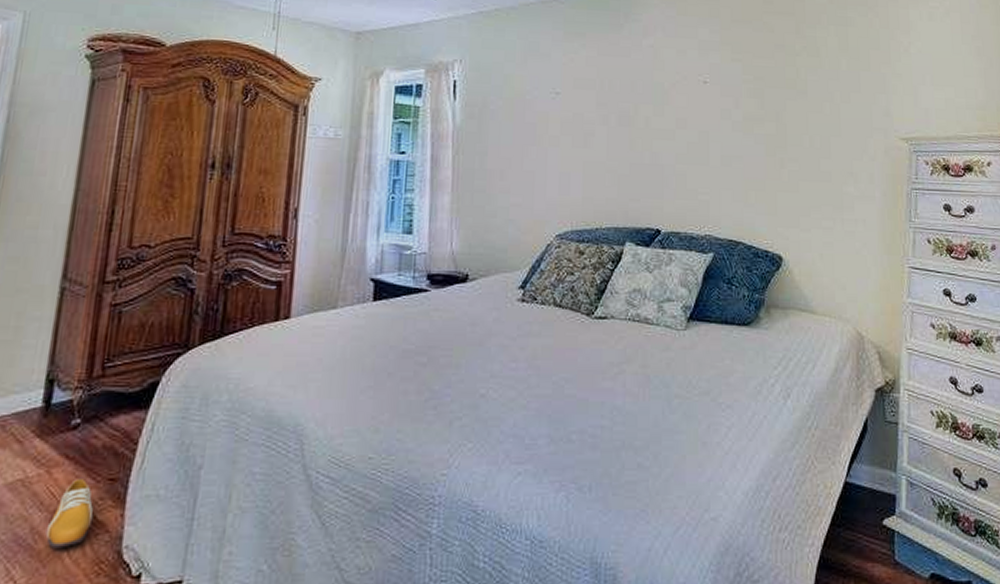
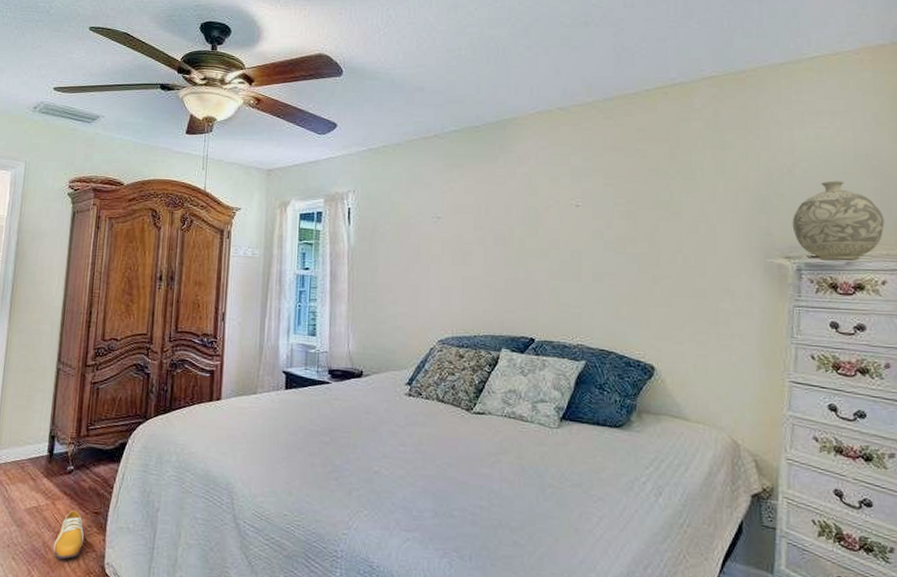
decorative vase: none [908,61,989,143] -> present [792,181,885,262]

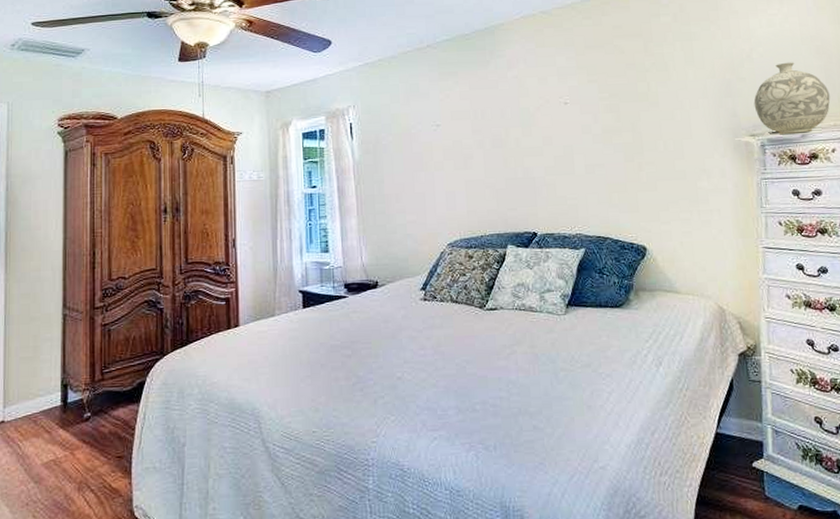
shoe: present [53,510,84,560] -> none [76,458,109,510]

